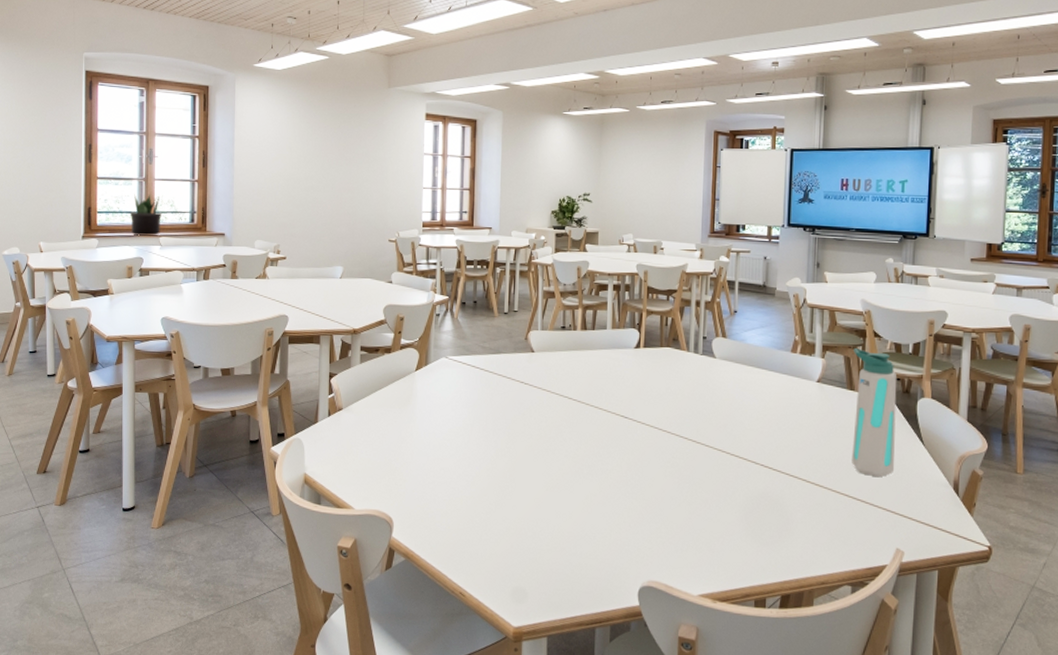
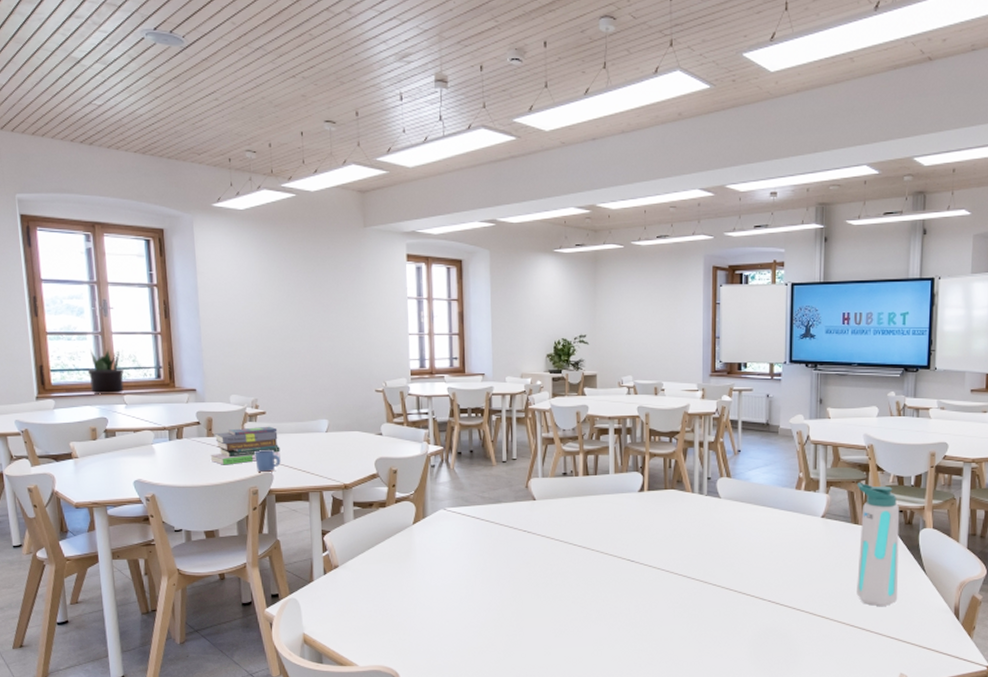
books: none [232,270,297,306] -> present [210,426,280,465]
mug: none [273,292,296,315] -> present [254,449,281,473]

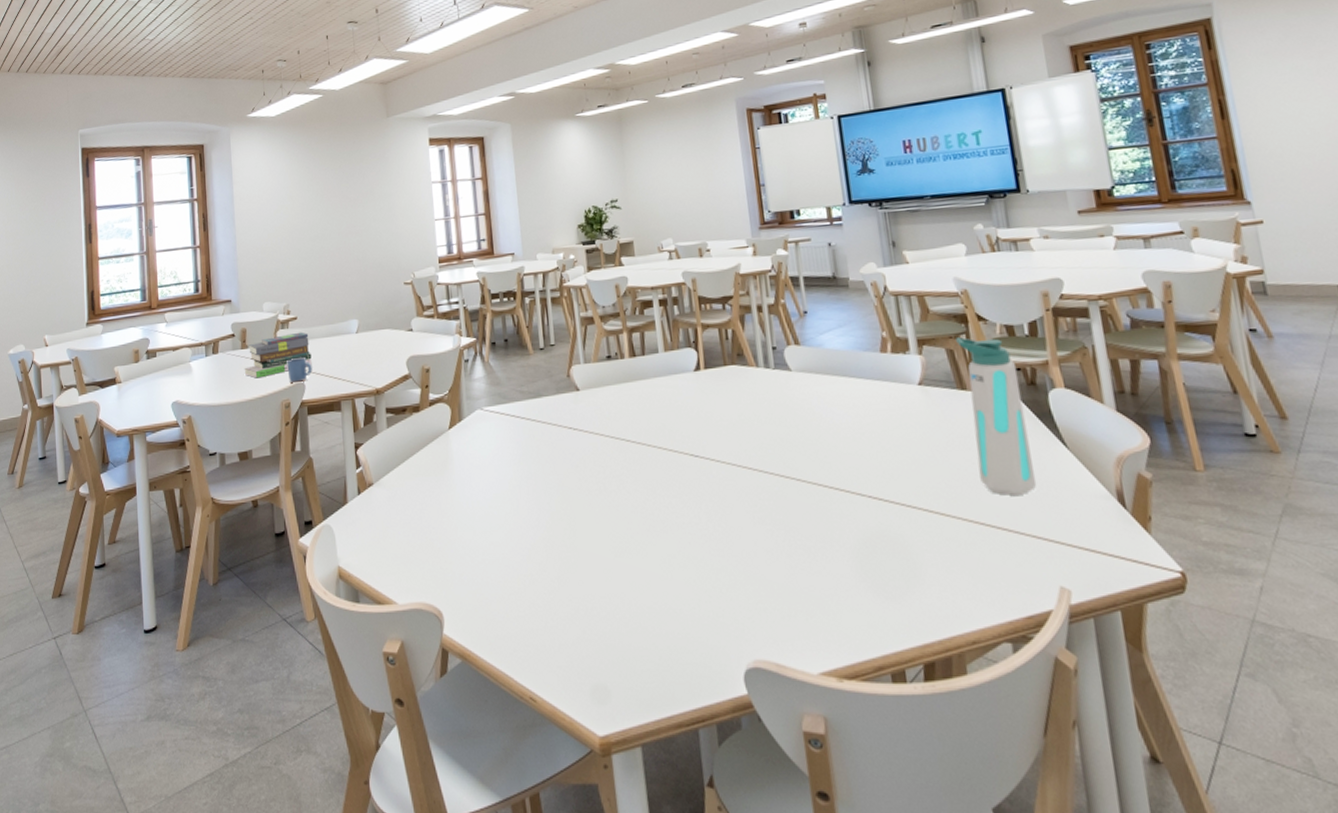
planter: present [87,350,125,394] -> none [133,269,166,315]

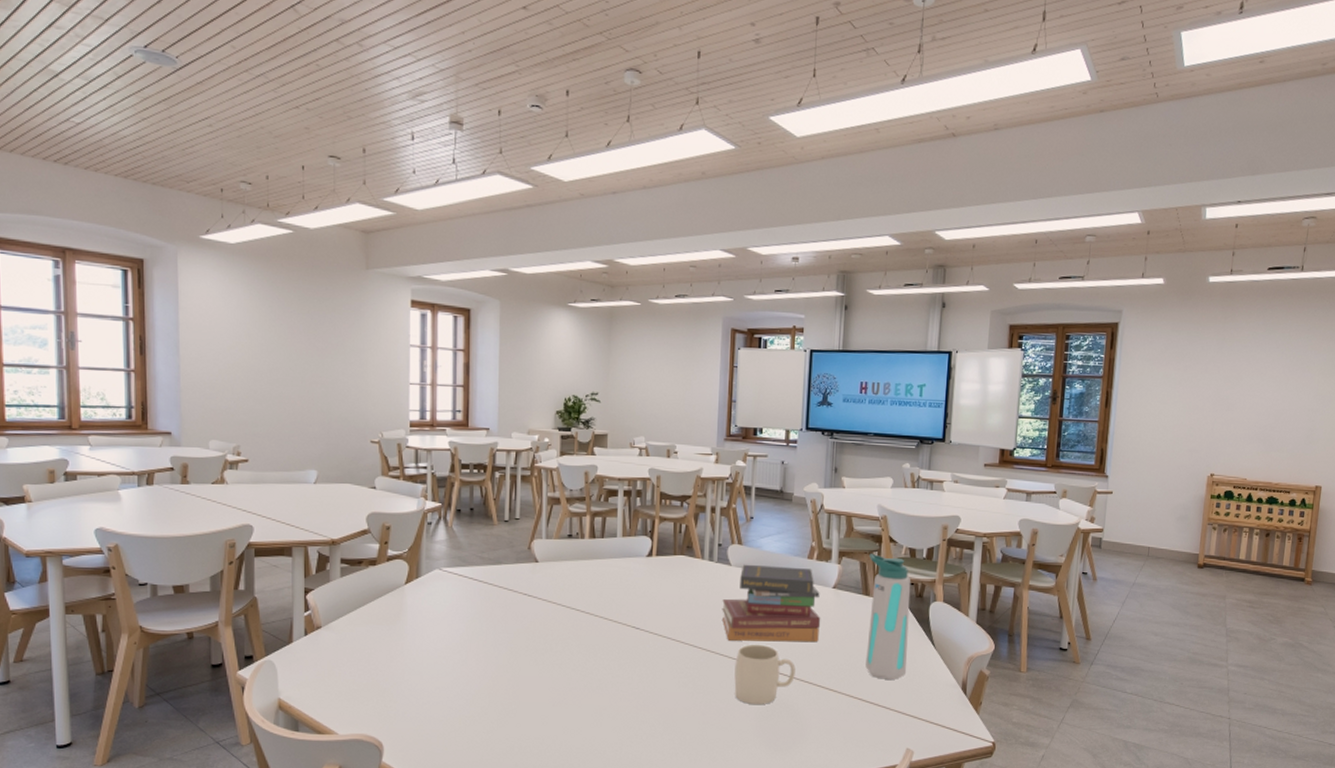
books: present [244,332,312,379] -> none [183,474,262,515]
mug: present [287,356,312,384] -> none [234,499,263,525]
books: none [788,364,914,461] -> present [722,564,821,642]
mug: none [816,462,893,541] -> present [734,644,795,705]

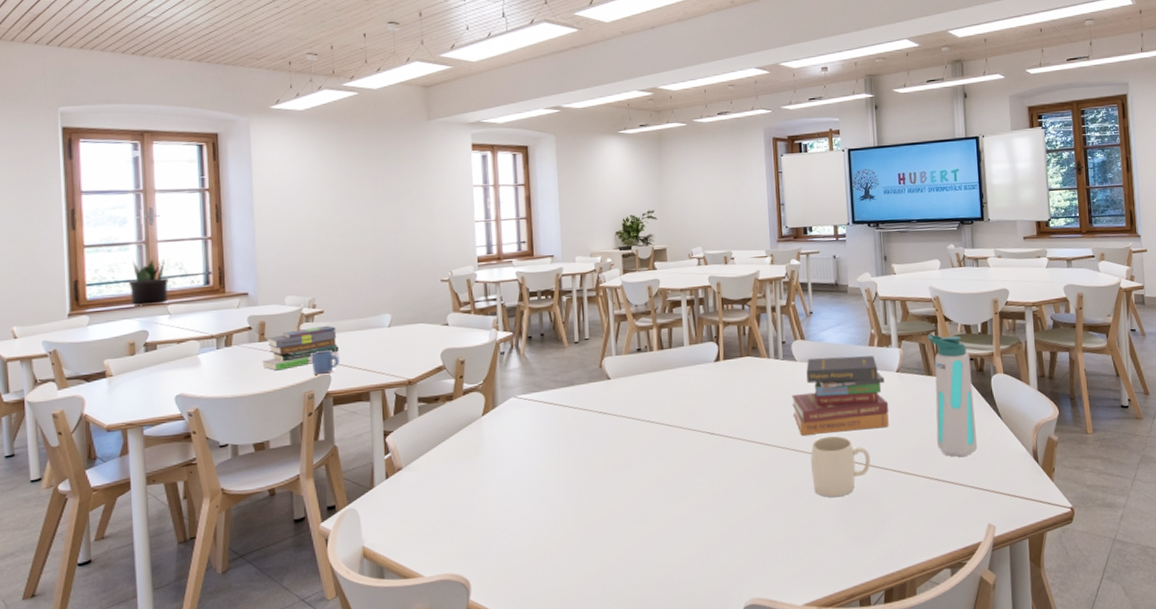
planter: none [48,385,91,434] -> present [128,259,170,306]
books: none [183,474,262,515] -> present [261,325,339,371]
mug: none [234,499,263,525] -> present [311,349,340,376]

